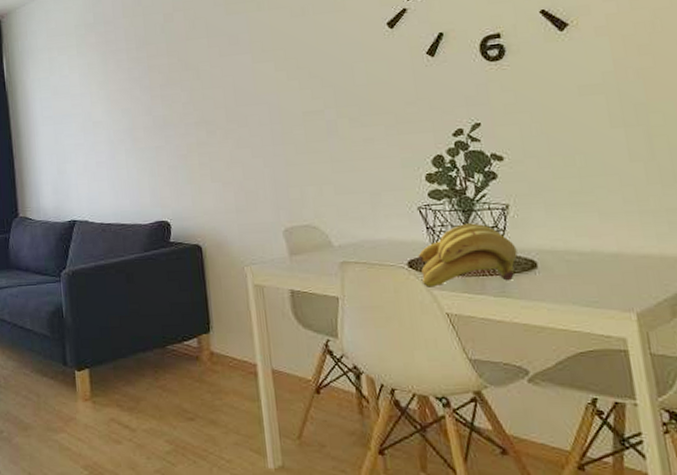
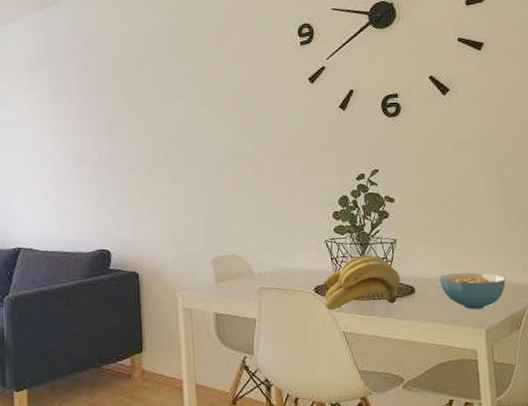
cereal bowl: none [569,243,661,289] -> present [439,272,506,310]

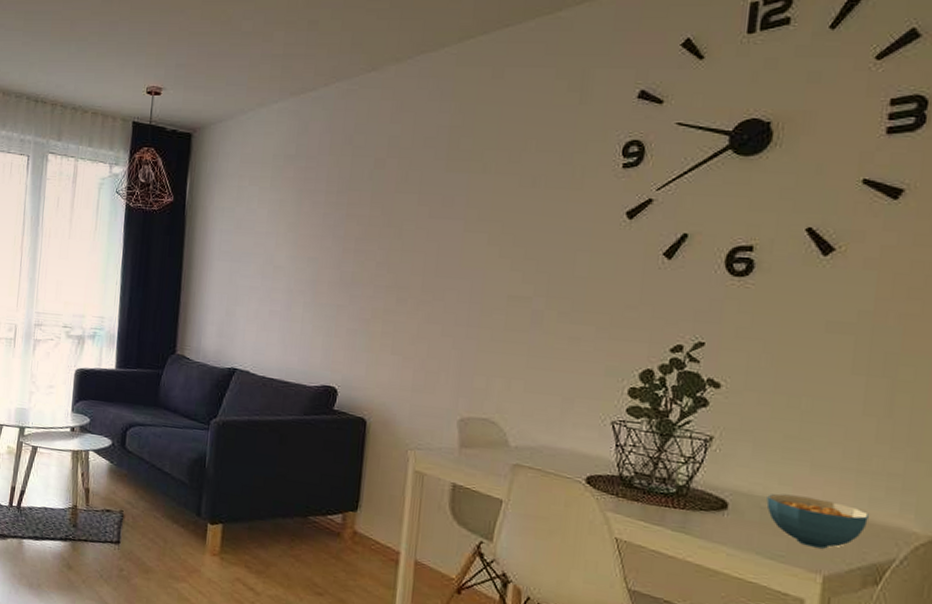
banana bunch: present [323,255,401,310] -> none [598,448,710,518]

